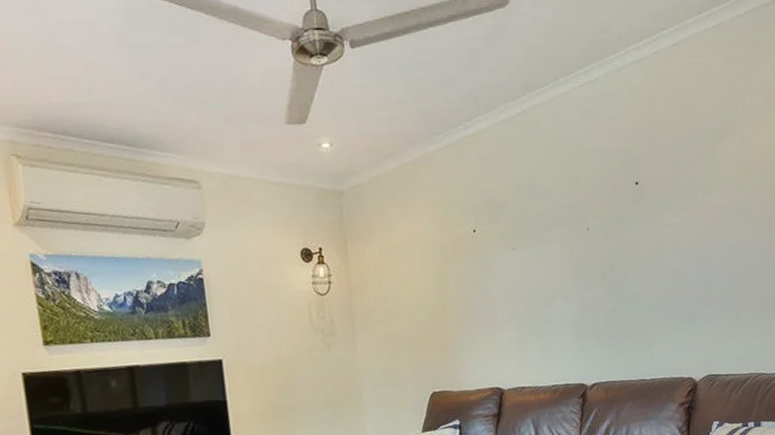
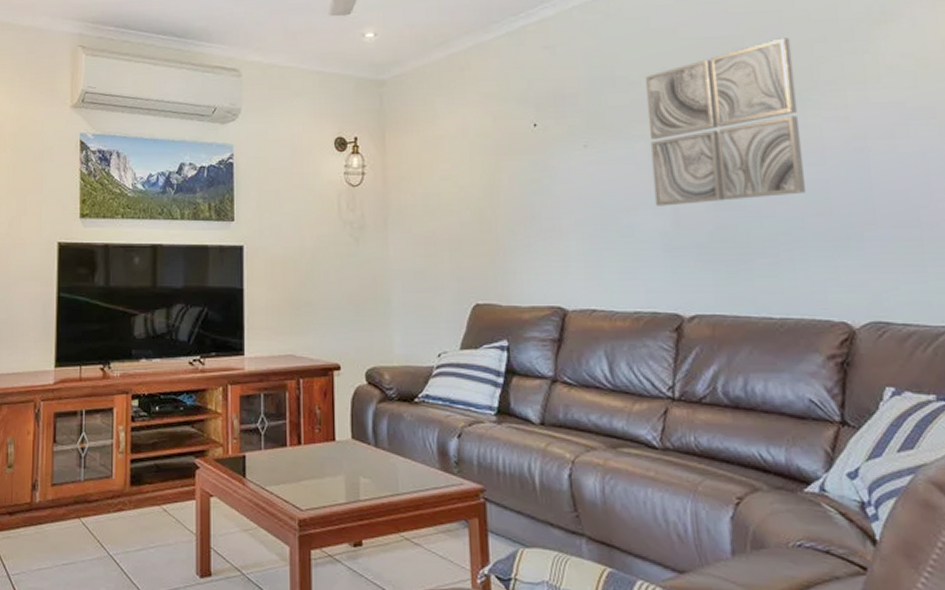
wall art: none [558,151,670,298] -> present [645,38,807,207]

